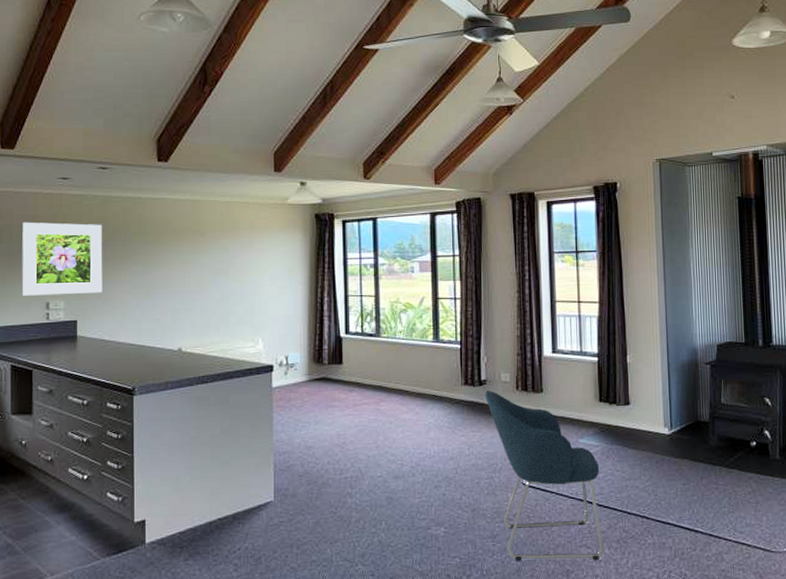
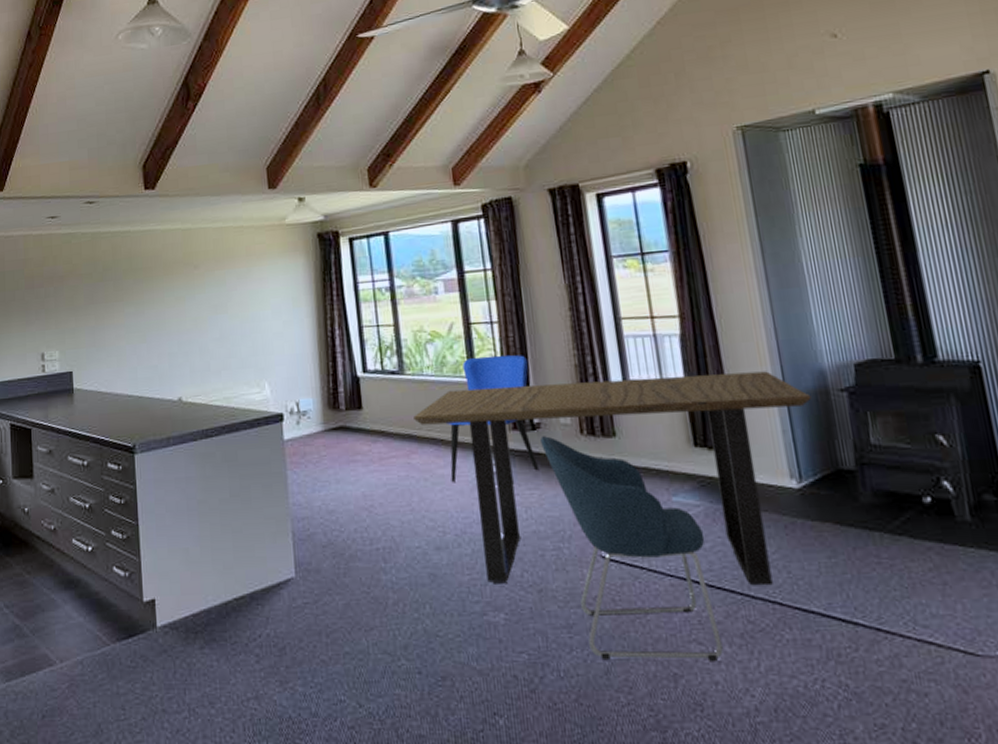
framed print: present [22,222,103,296] -> none [15,263,97,348]
dining table: none [385,347,685,505] -> present [413,371,812,586]
dining chair: none [411,325,482,428] -> present [446,354,540,485]

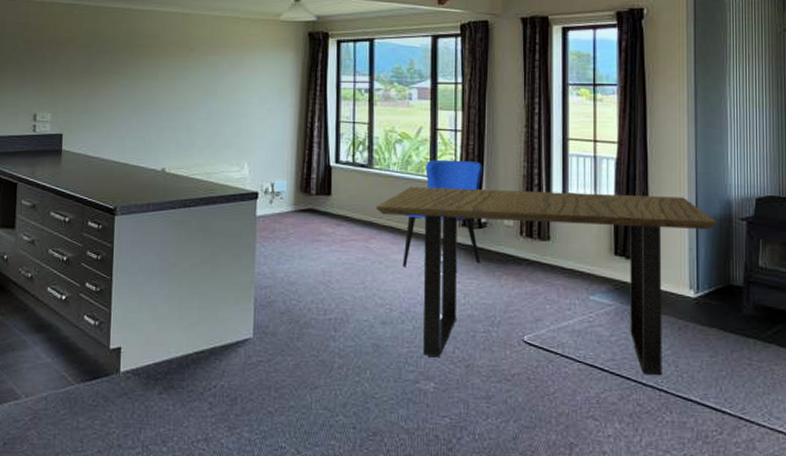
chair: present [541,436,723,661] -> none [485,234,613,434]

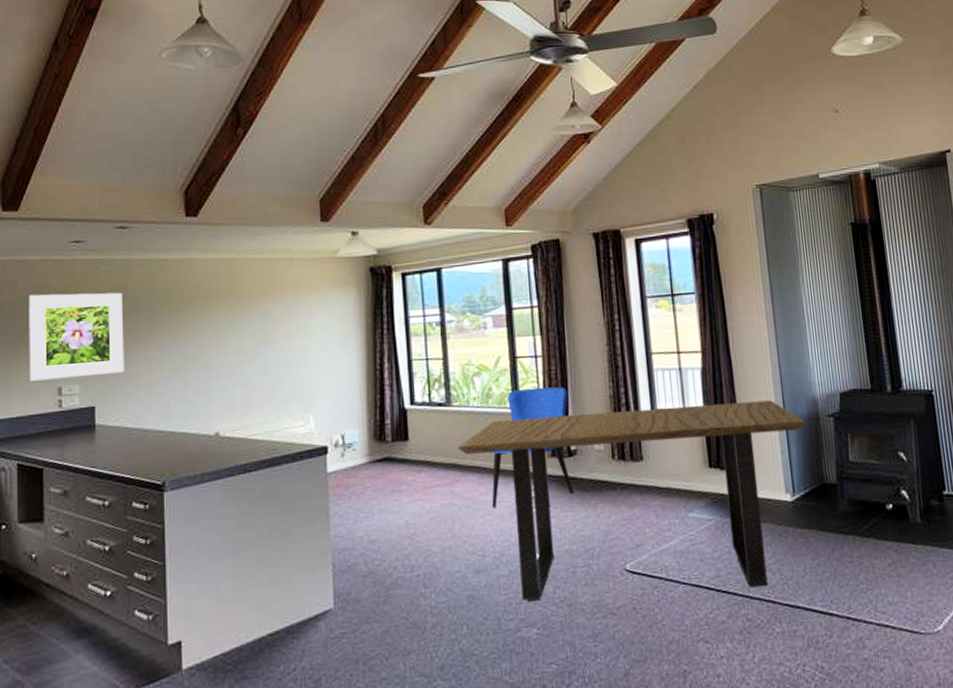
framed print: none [11,30,92,107] -> present [29,292,124,381]

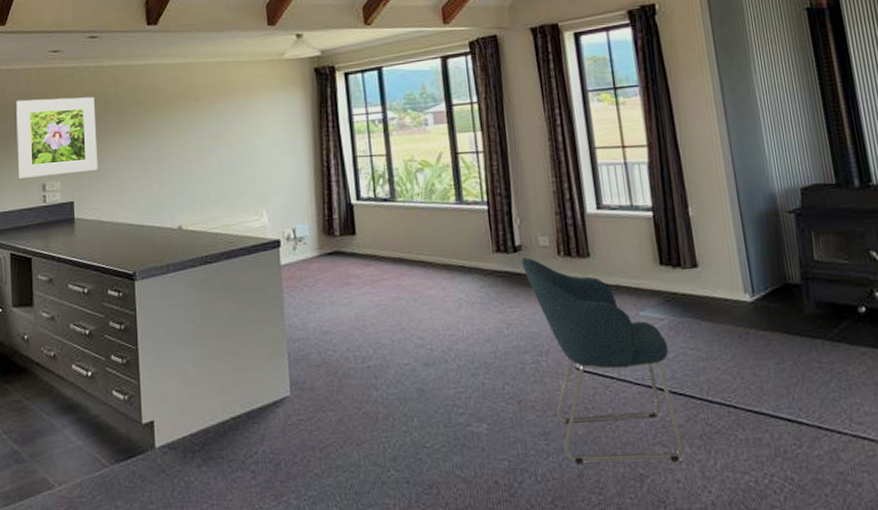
dining table: present [458,400,805,601] -> none [404,195,763,396]
dining chair: present [490,386,574,509] -> none [435,182,520,304]
chair: none [576,462,725,664] -> present [521,257,684,465]

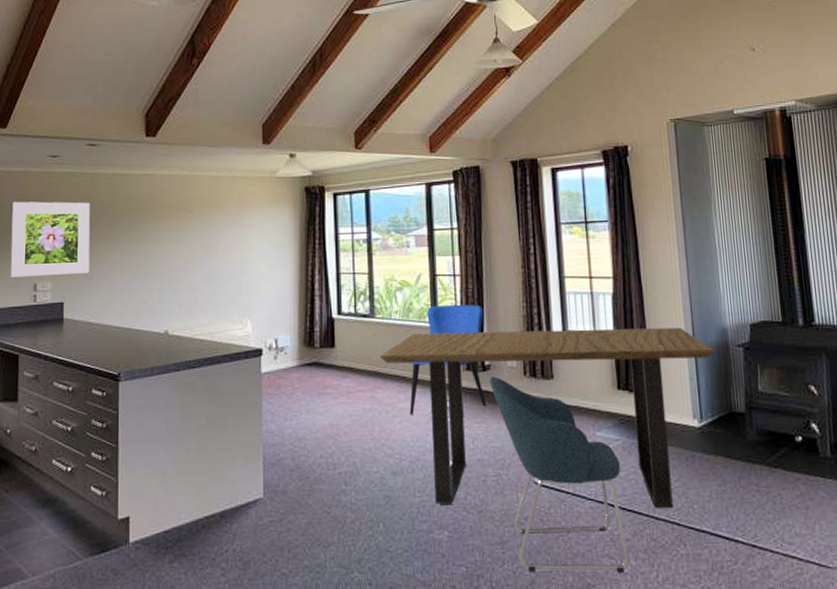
dining table: none [404,195,763,396] -> present [380,327,715,509]
dining chair: none [435,182,520,304] -> present [409,304,487,418]

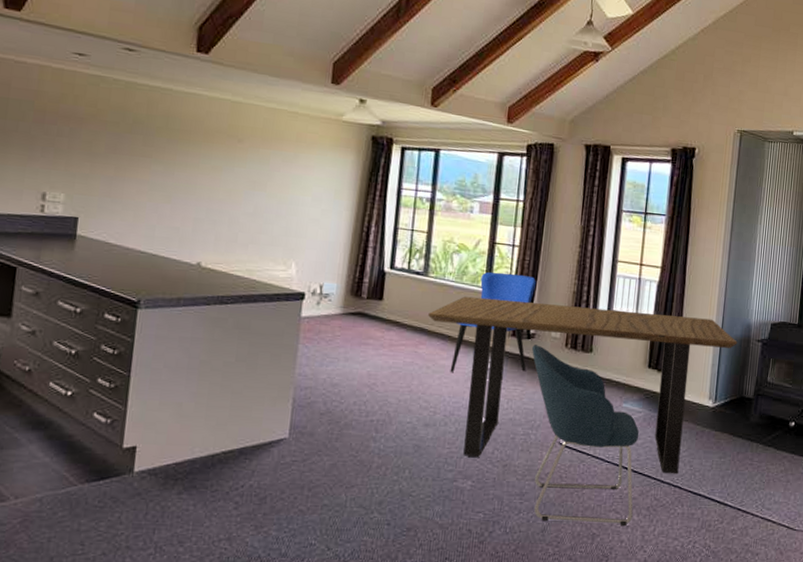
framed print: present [11,201,90,277] -> none [13,97,121,190]

